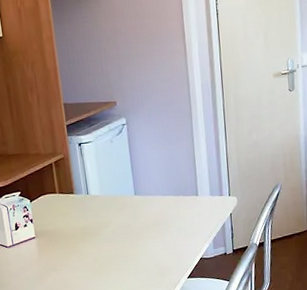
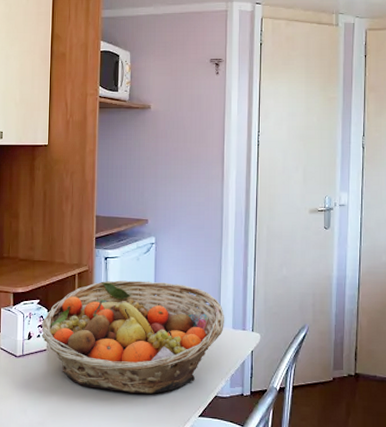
fruit basket: none [26,160,203,266] -> present [41,280,225,394]

